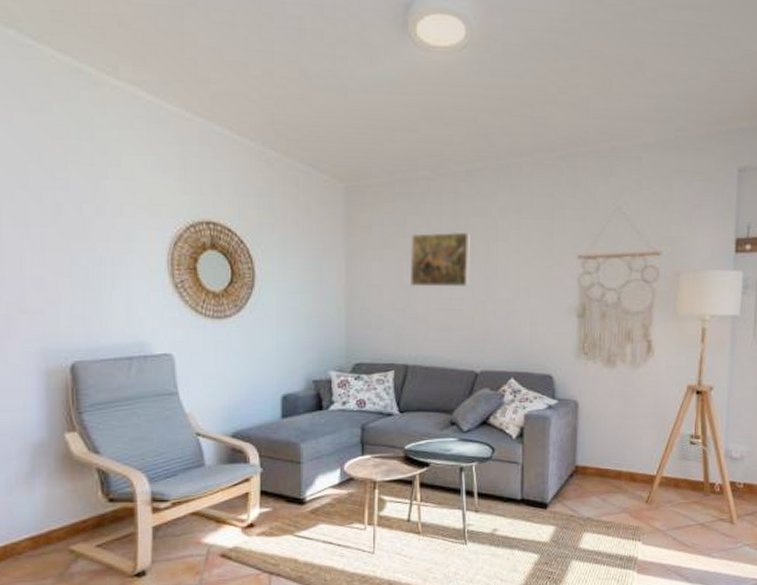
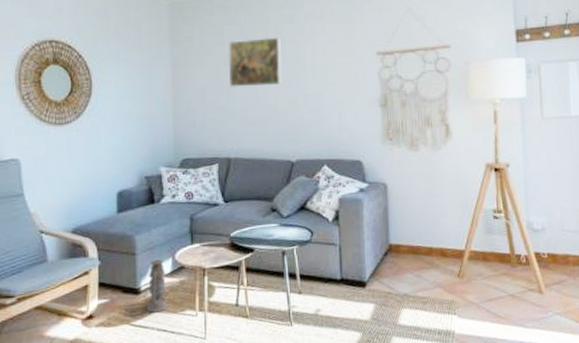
lantern: none [308,470,334,524] -> present [143,259,168,313]

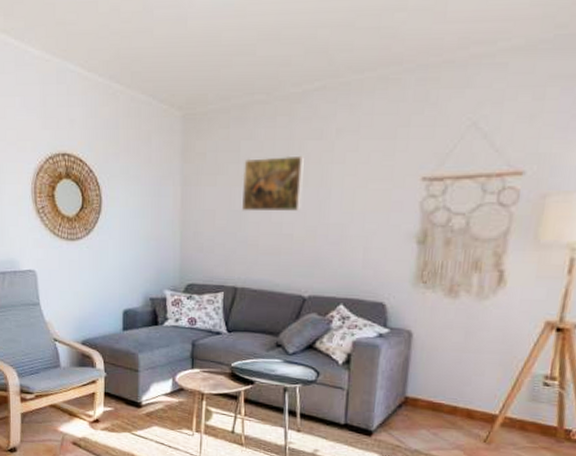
lantern: present [143,259,168,313] -> none [144,379,166,427]

